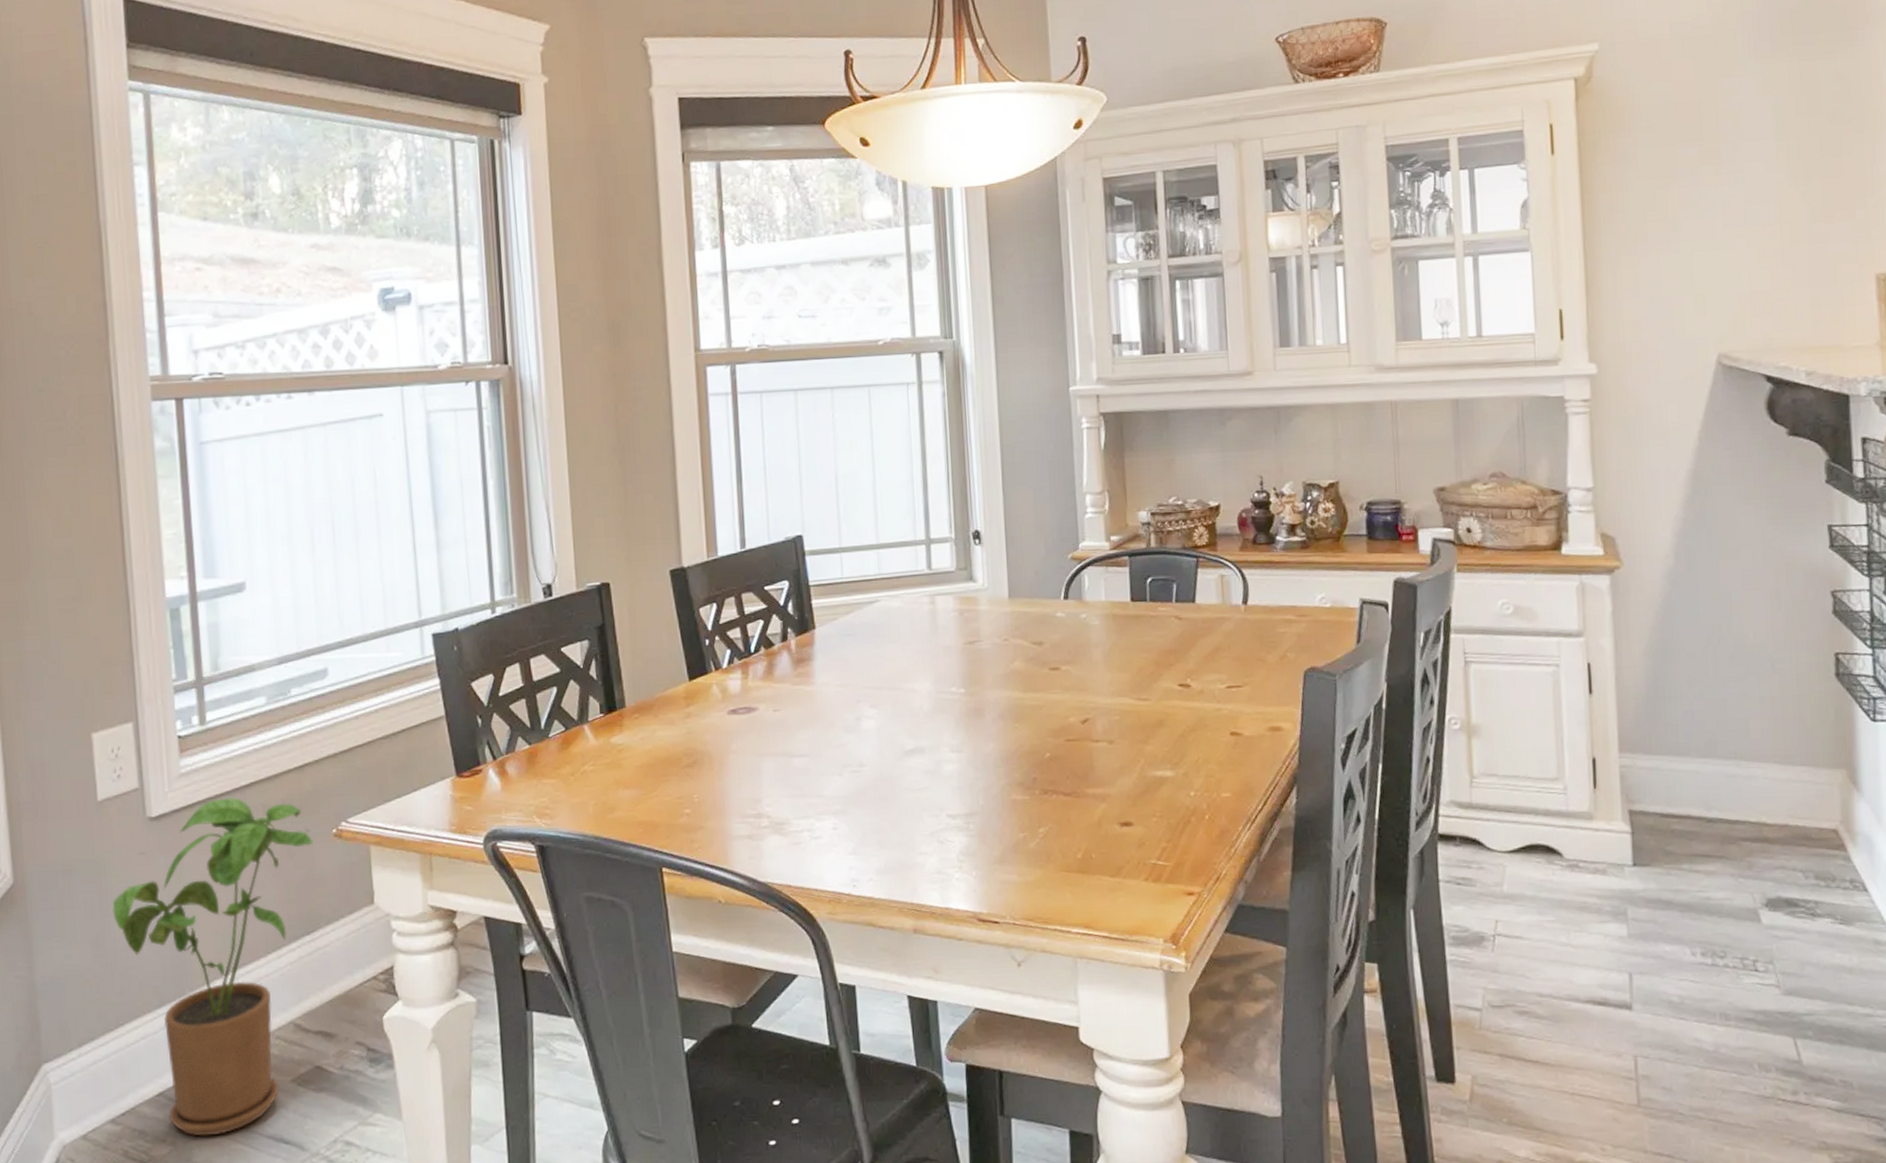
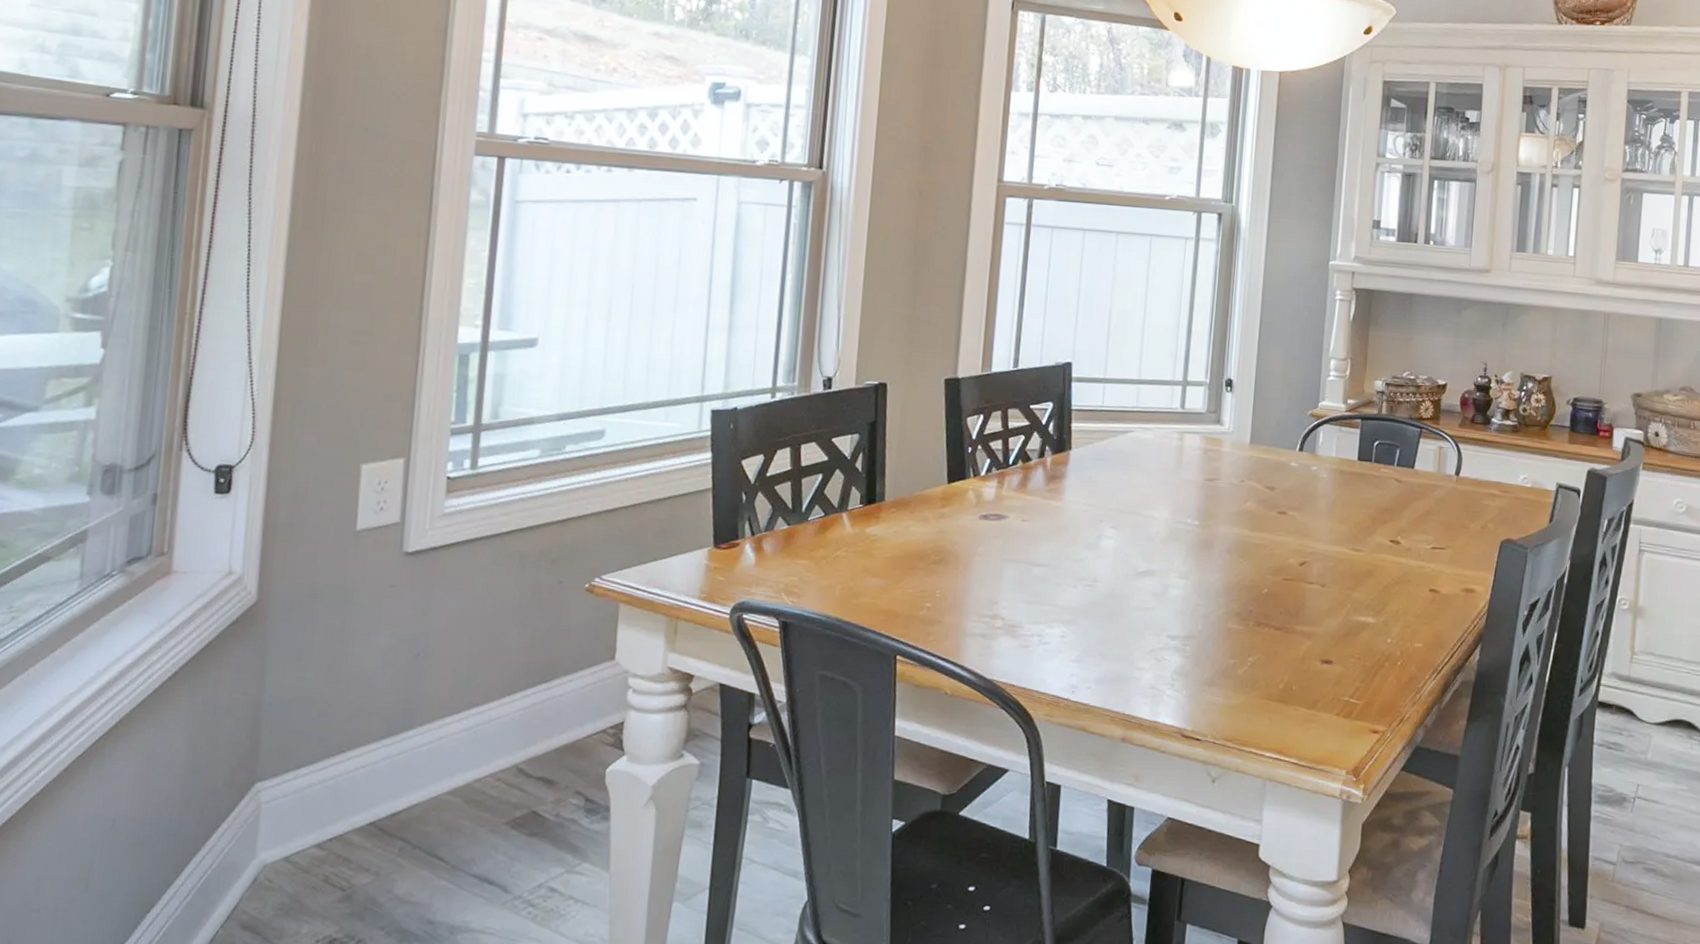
house plant: present [112,796,313,1136] -> none [353,541,565,870]

